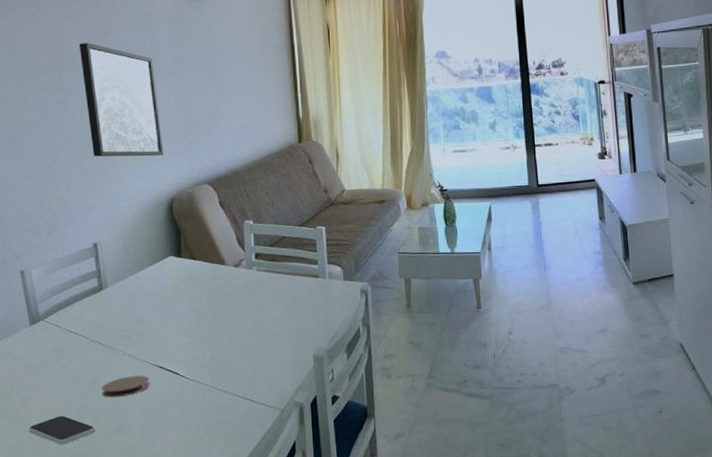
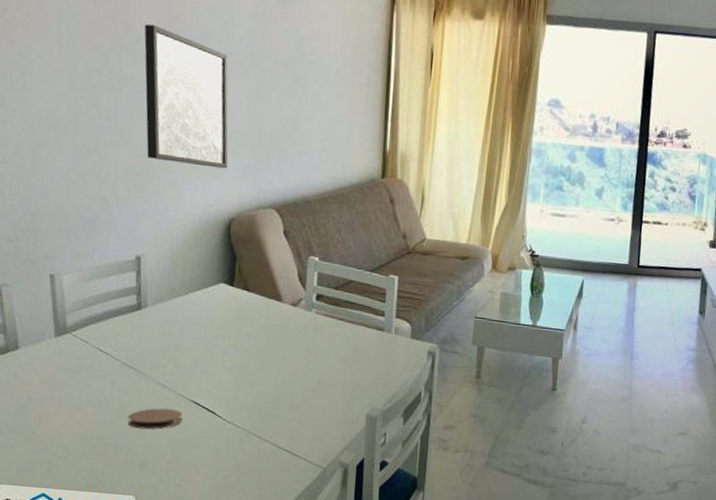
smartphone: present [29,415,96,445] -> none [42,440,117,473]

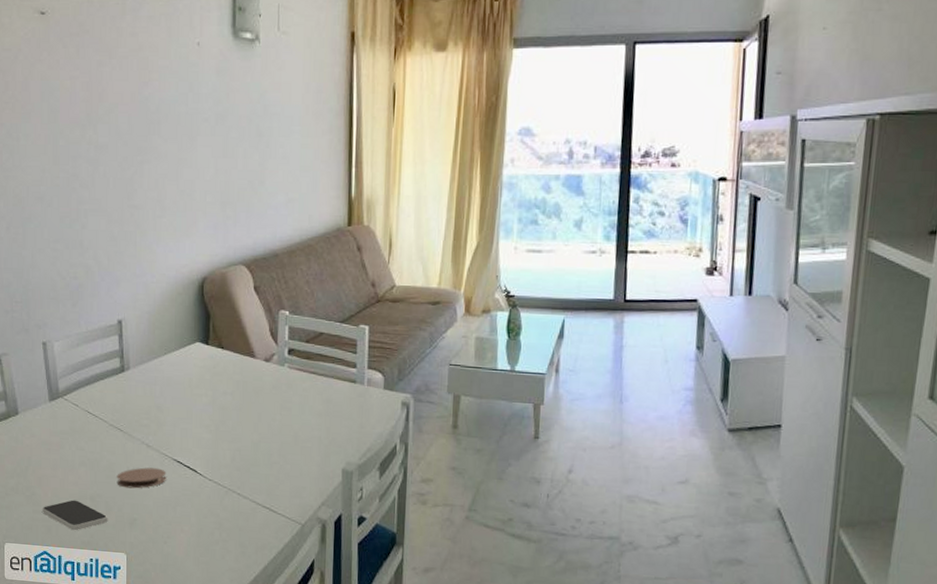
smartphone: none [42,440,117,473] -> present [43,499,108,531]
wall art: present [144,24,228,169] -> none [117,93,199,229]

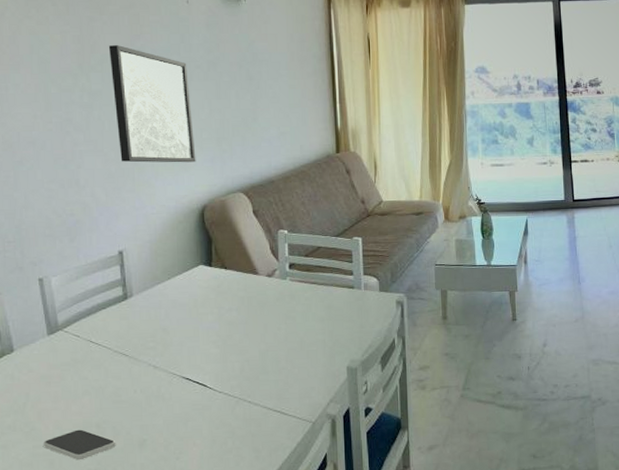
wall art: none [117,93,199,229] -> present [109,45,196,163]
coaster: present [117,467,166,489] -> none [123,387,176,411]

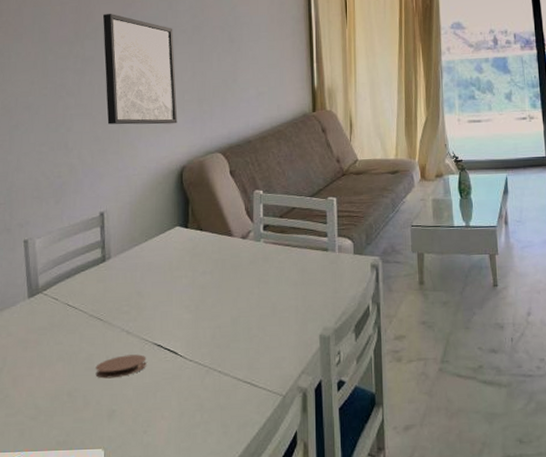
smartphone: present [44,429,116,461] -> none [16,397,86,431]
coaster: none [123,387,176,411] -> present [95,354,147,379]

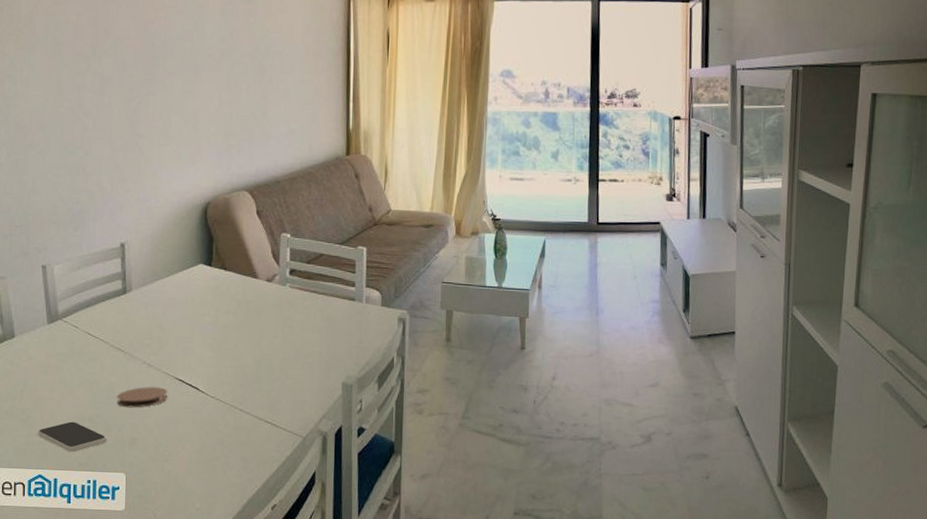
smartphone: none [16,397,86,431] -> present [38,421,107,453]
wall art: present [103,14,178,125] -> none [123,29,203,157]

